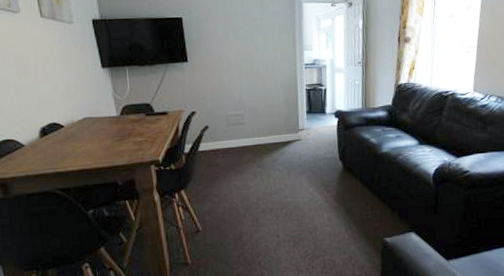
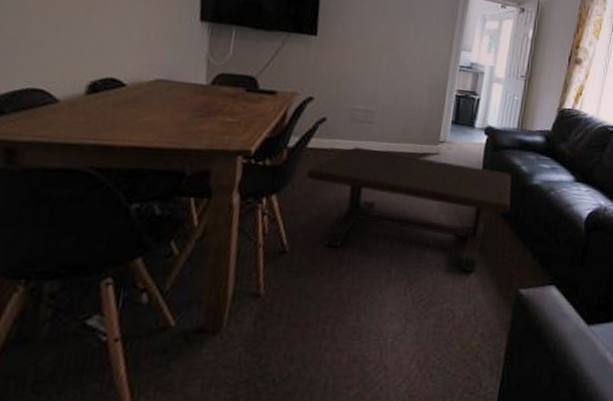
coffee table: none [201,144,366,230] -> present [305,147,512,273]

